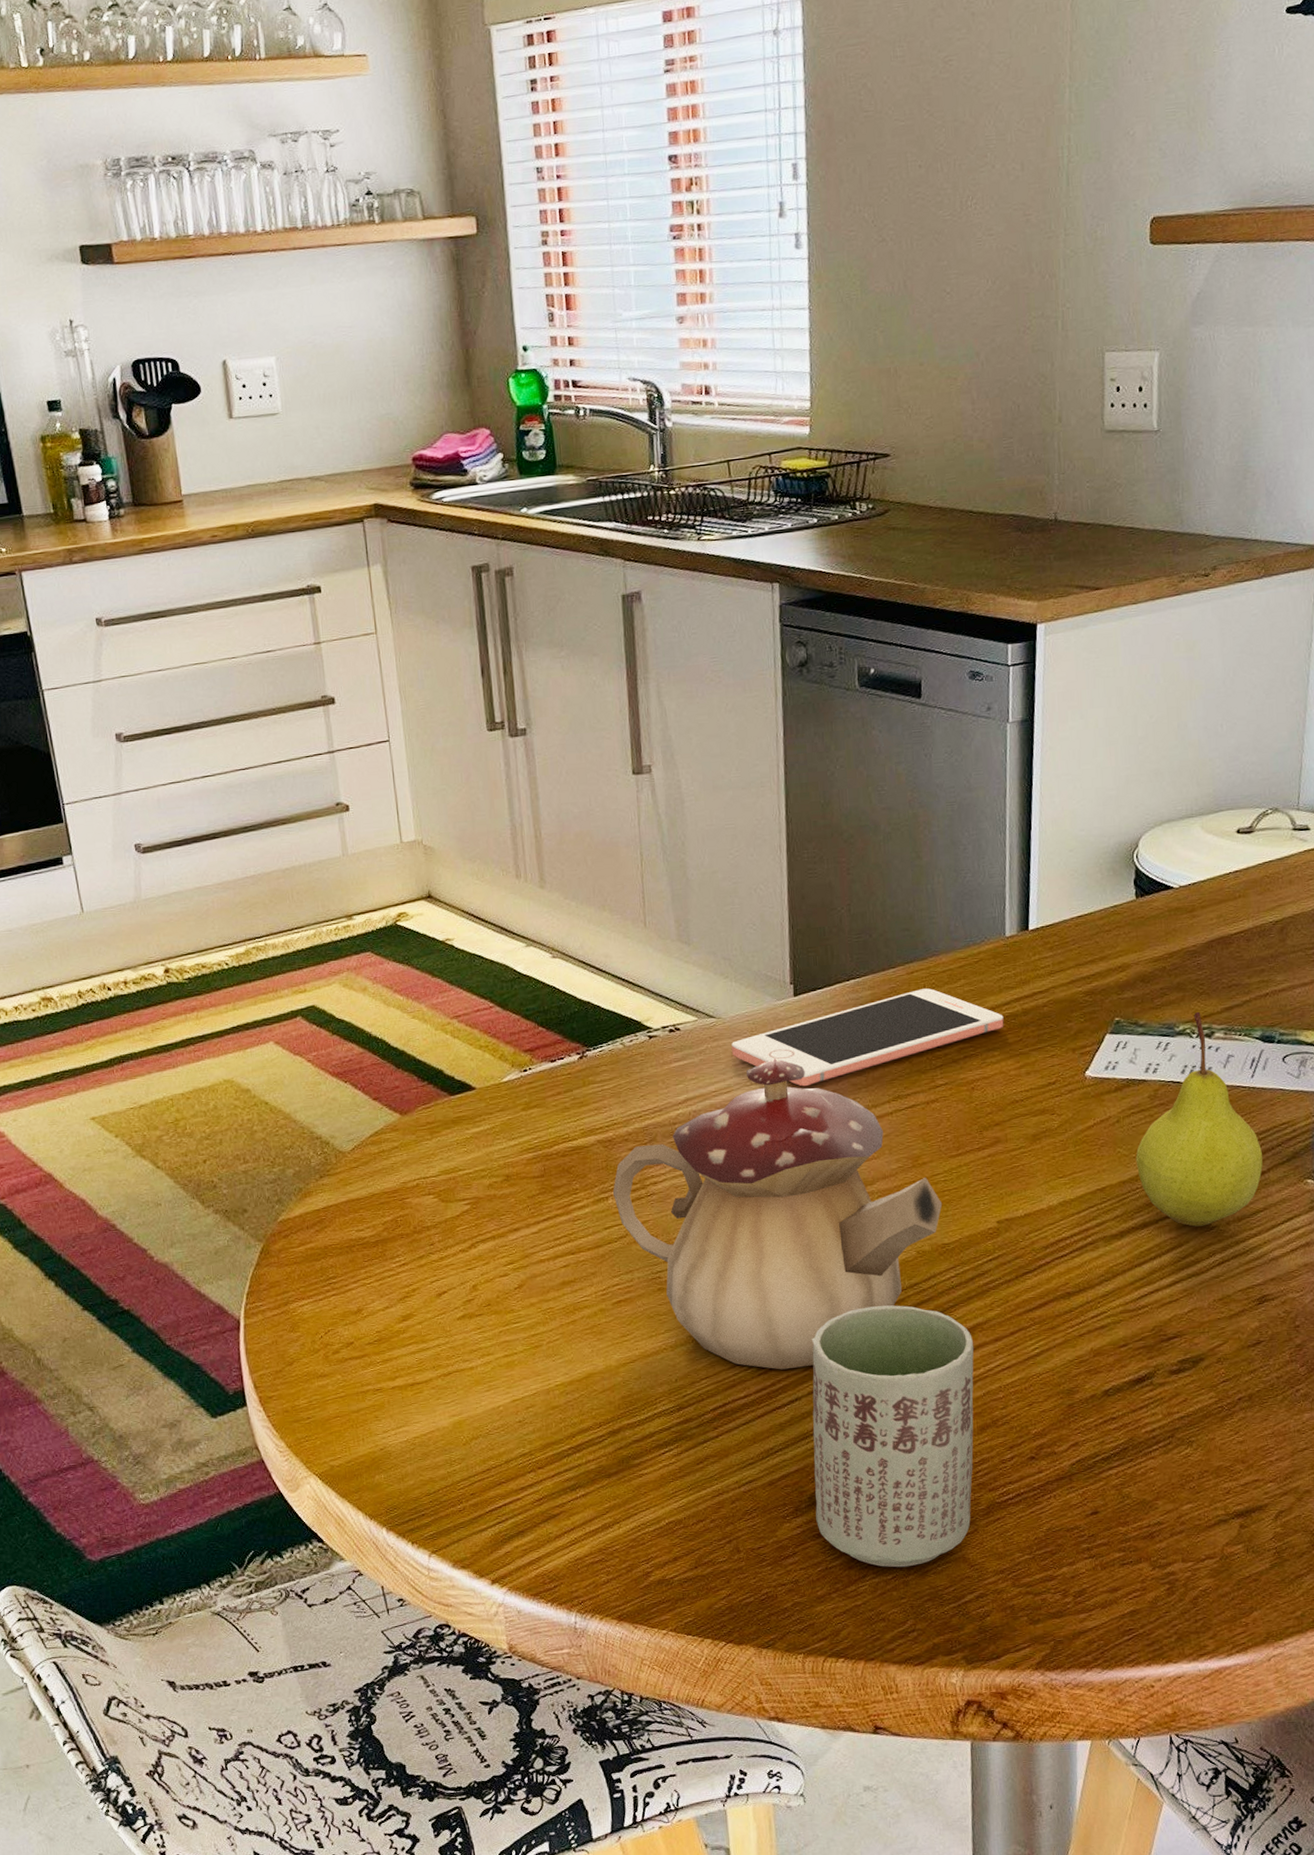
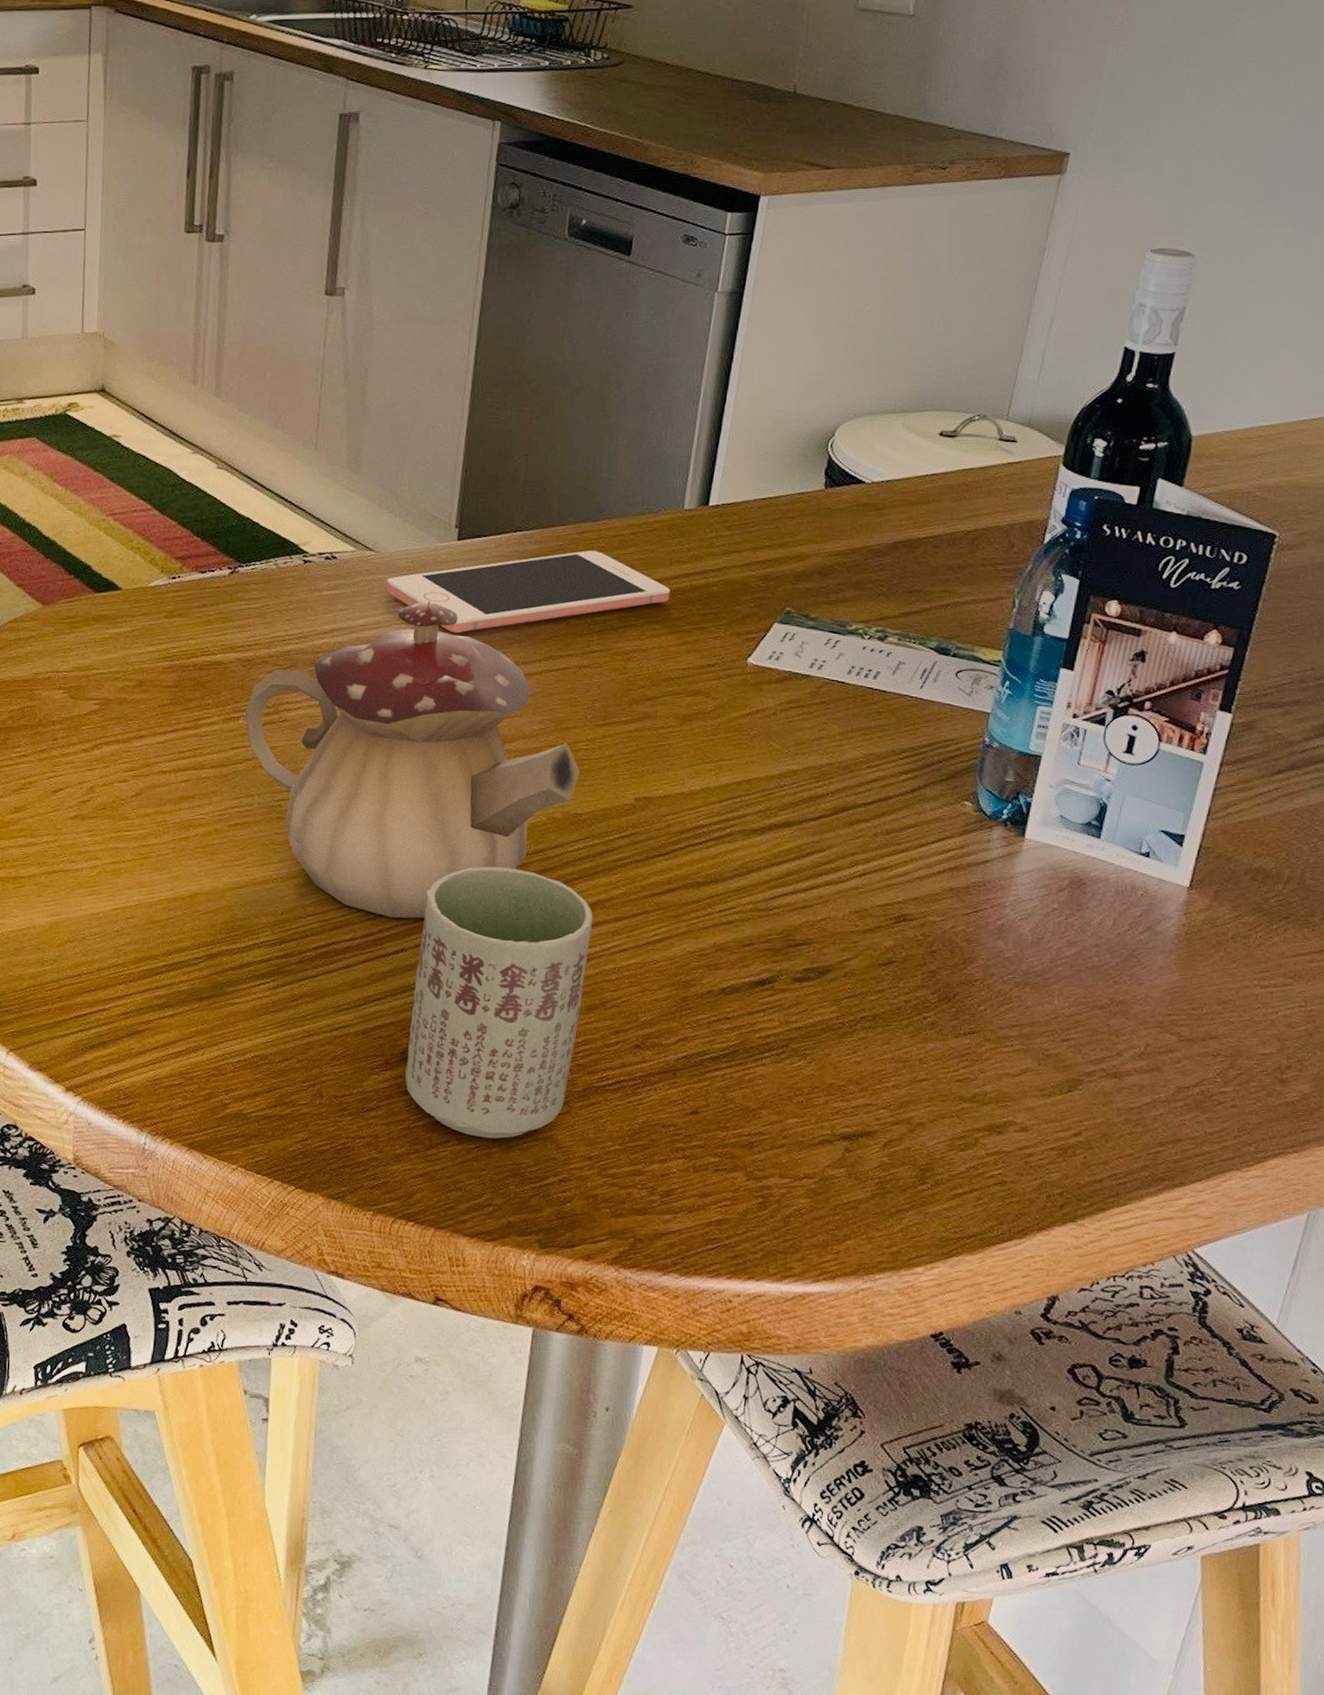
fruit: present [1135,1011,1263,1227] -> none [787,612,921,834]

